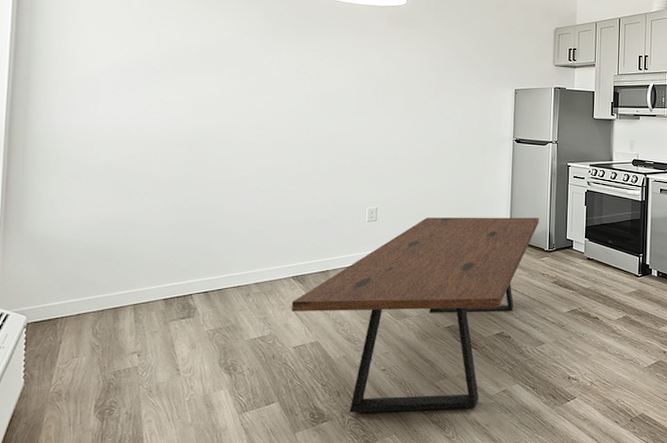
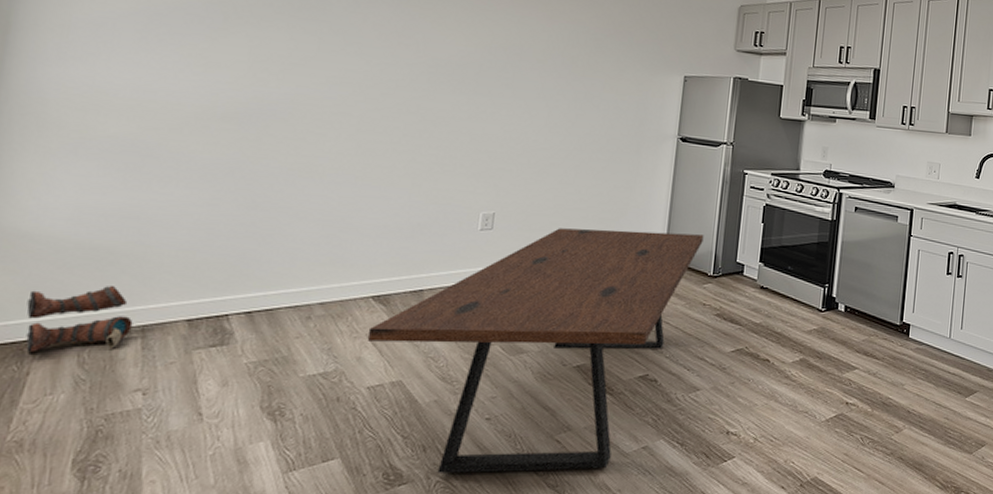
boots: none [56,276,127,326] -> present [25,286,133,352]

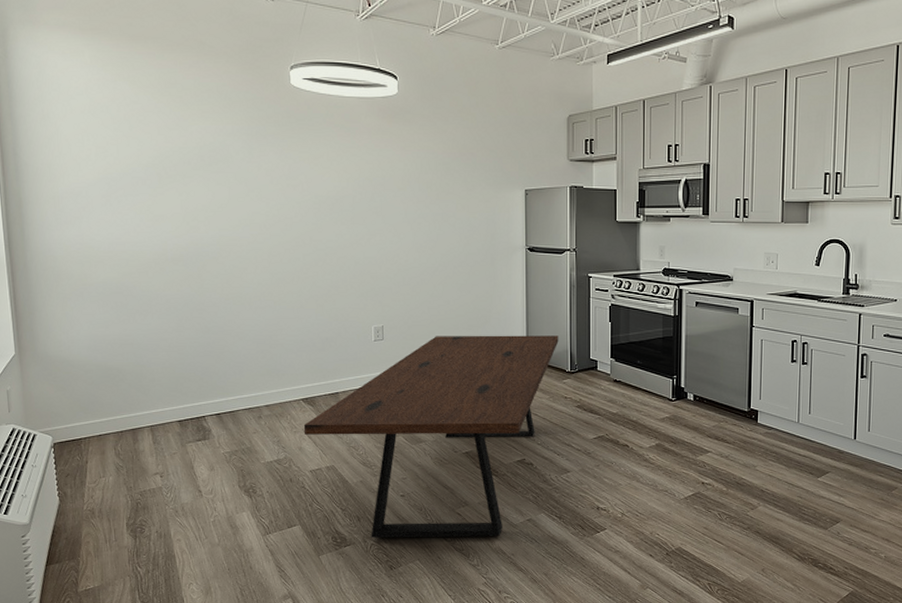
boots: present [25,286,133,352] -> none [75,397,144,447]

